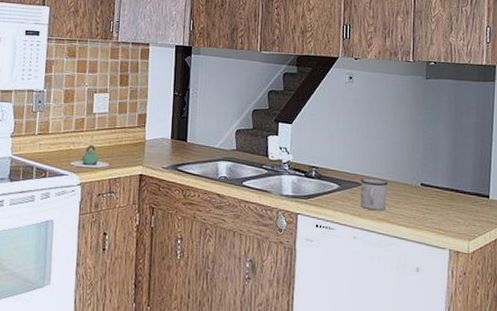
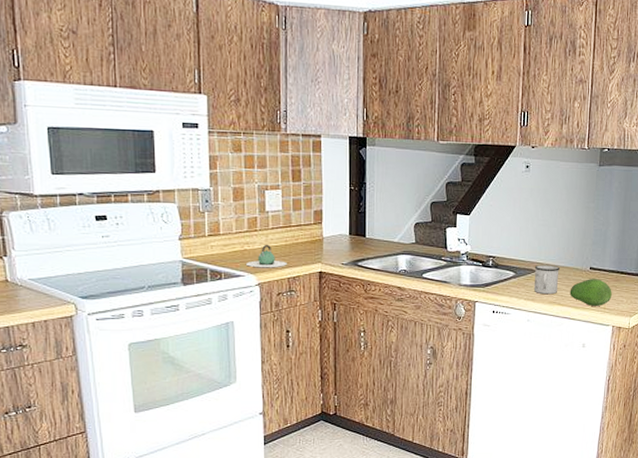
fruit: none [399,196,447,226] -> present [569,279,612,306]

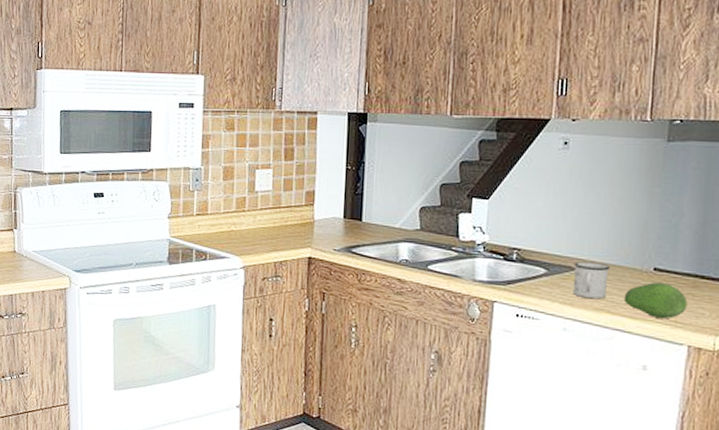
teapot: present [246,244,287,268] -> none [232,225,274,251]

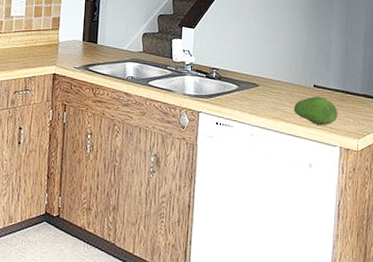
mug: present [573,261,611,299] -> none [257,79,284,110]

